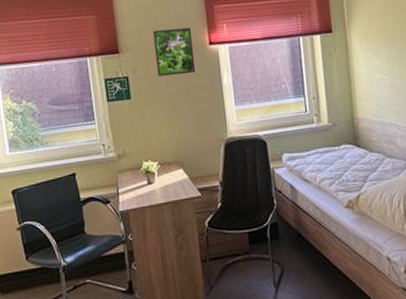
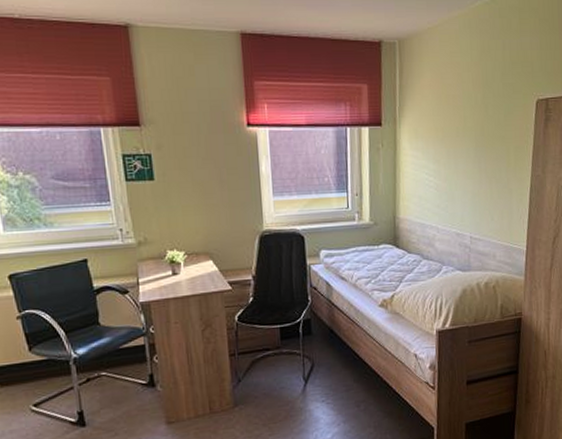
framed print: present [152,27,196,76] -> none [181,103,231,157]

